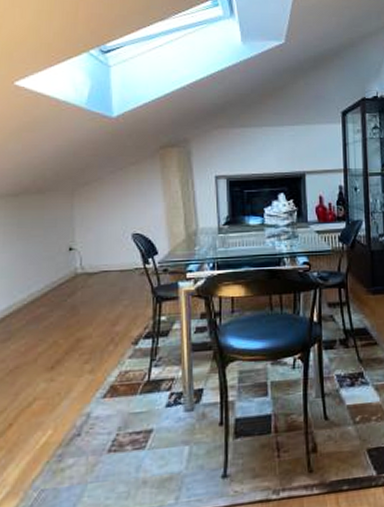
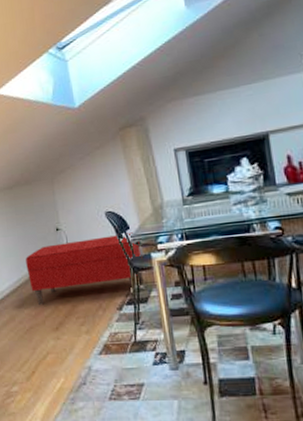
bench: none [22,258,168,339] -> present [25,232,143,305]

